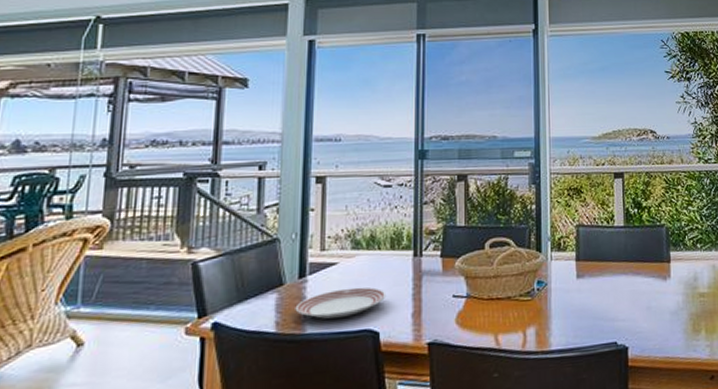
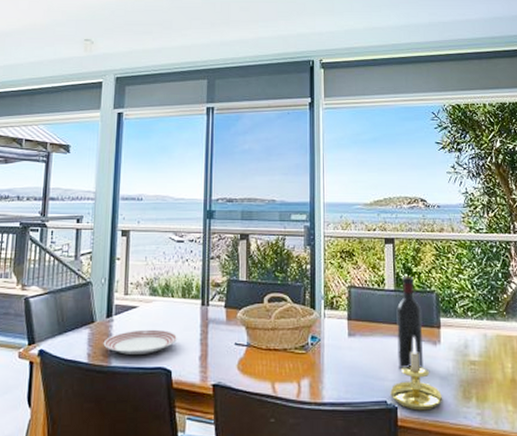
candle holder: none [620,273,673,349] -> present [390,336,443,411]
wine bottle: none [626,210,654,307] -> present [396,276,423,368]

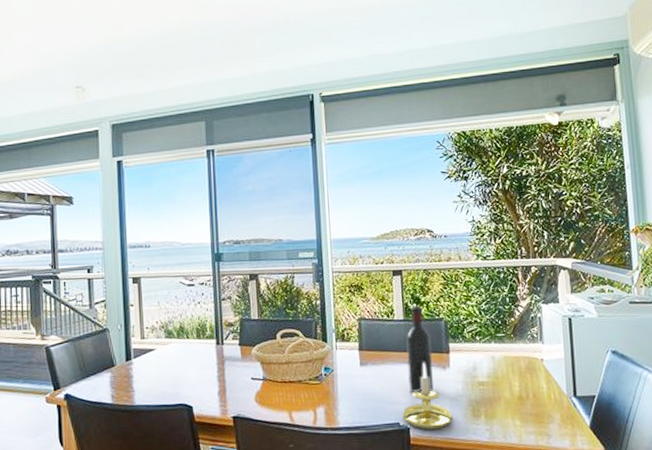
dinner plate: present [103,329,178,355] -> none [125,369,196,394]

